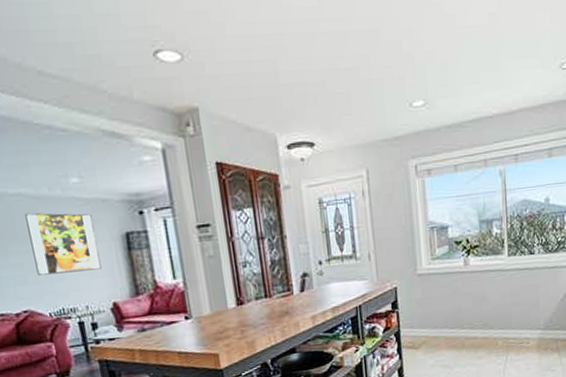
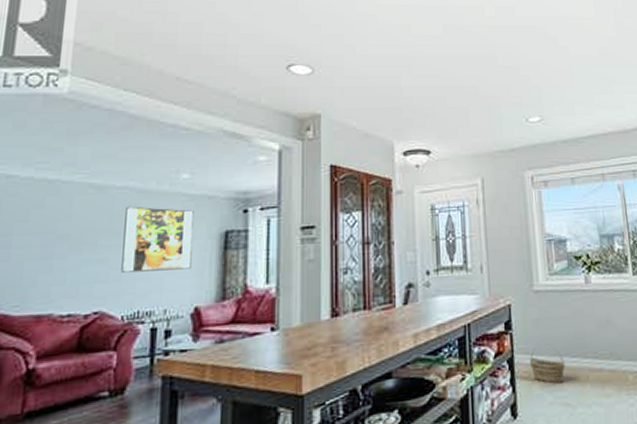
basket: none [414,318,445,351] -> present [530,343,566,384]

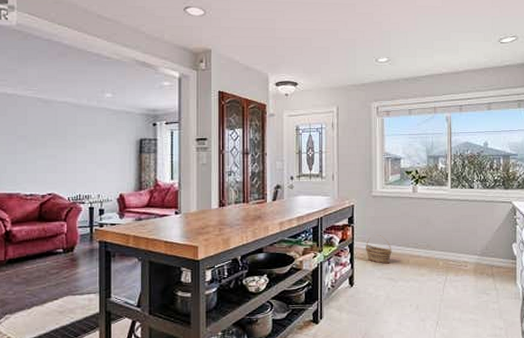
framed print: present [121,206,194,273] -> none [66,117,116,166]

